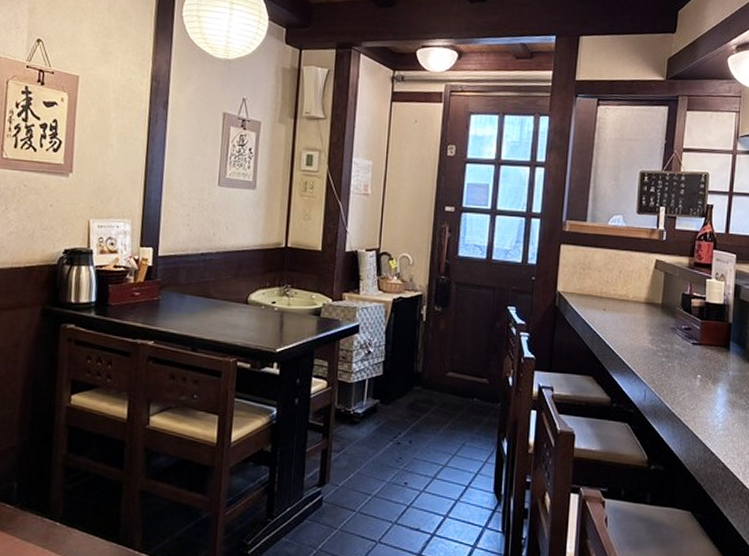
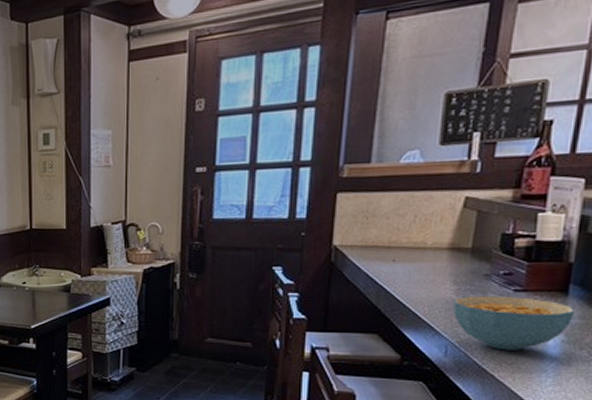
cereal bowl: none [650,346,735,397] -> present [453,296,576,350]

